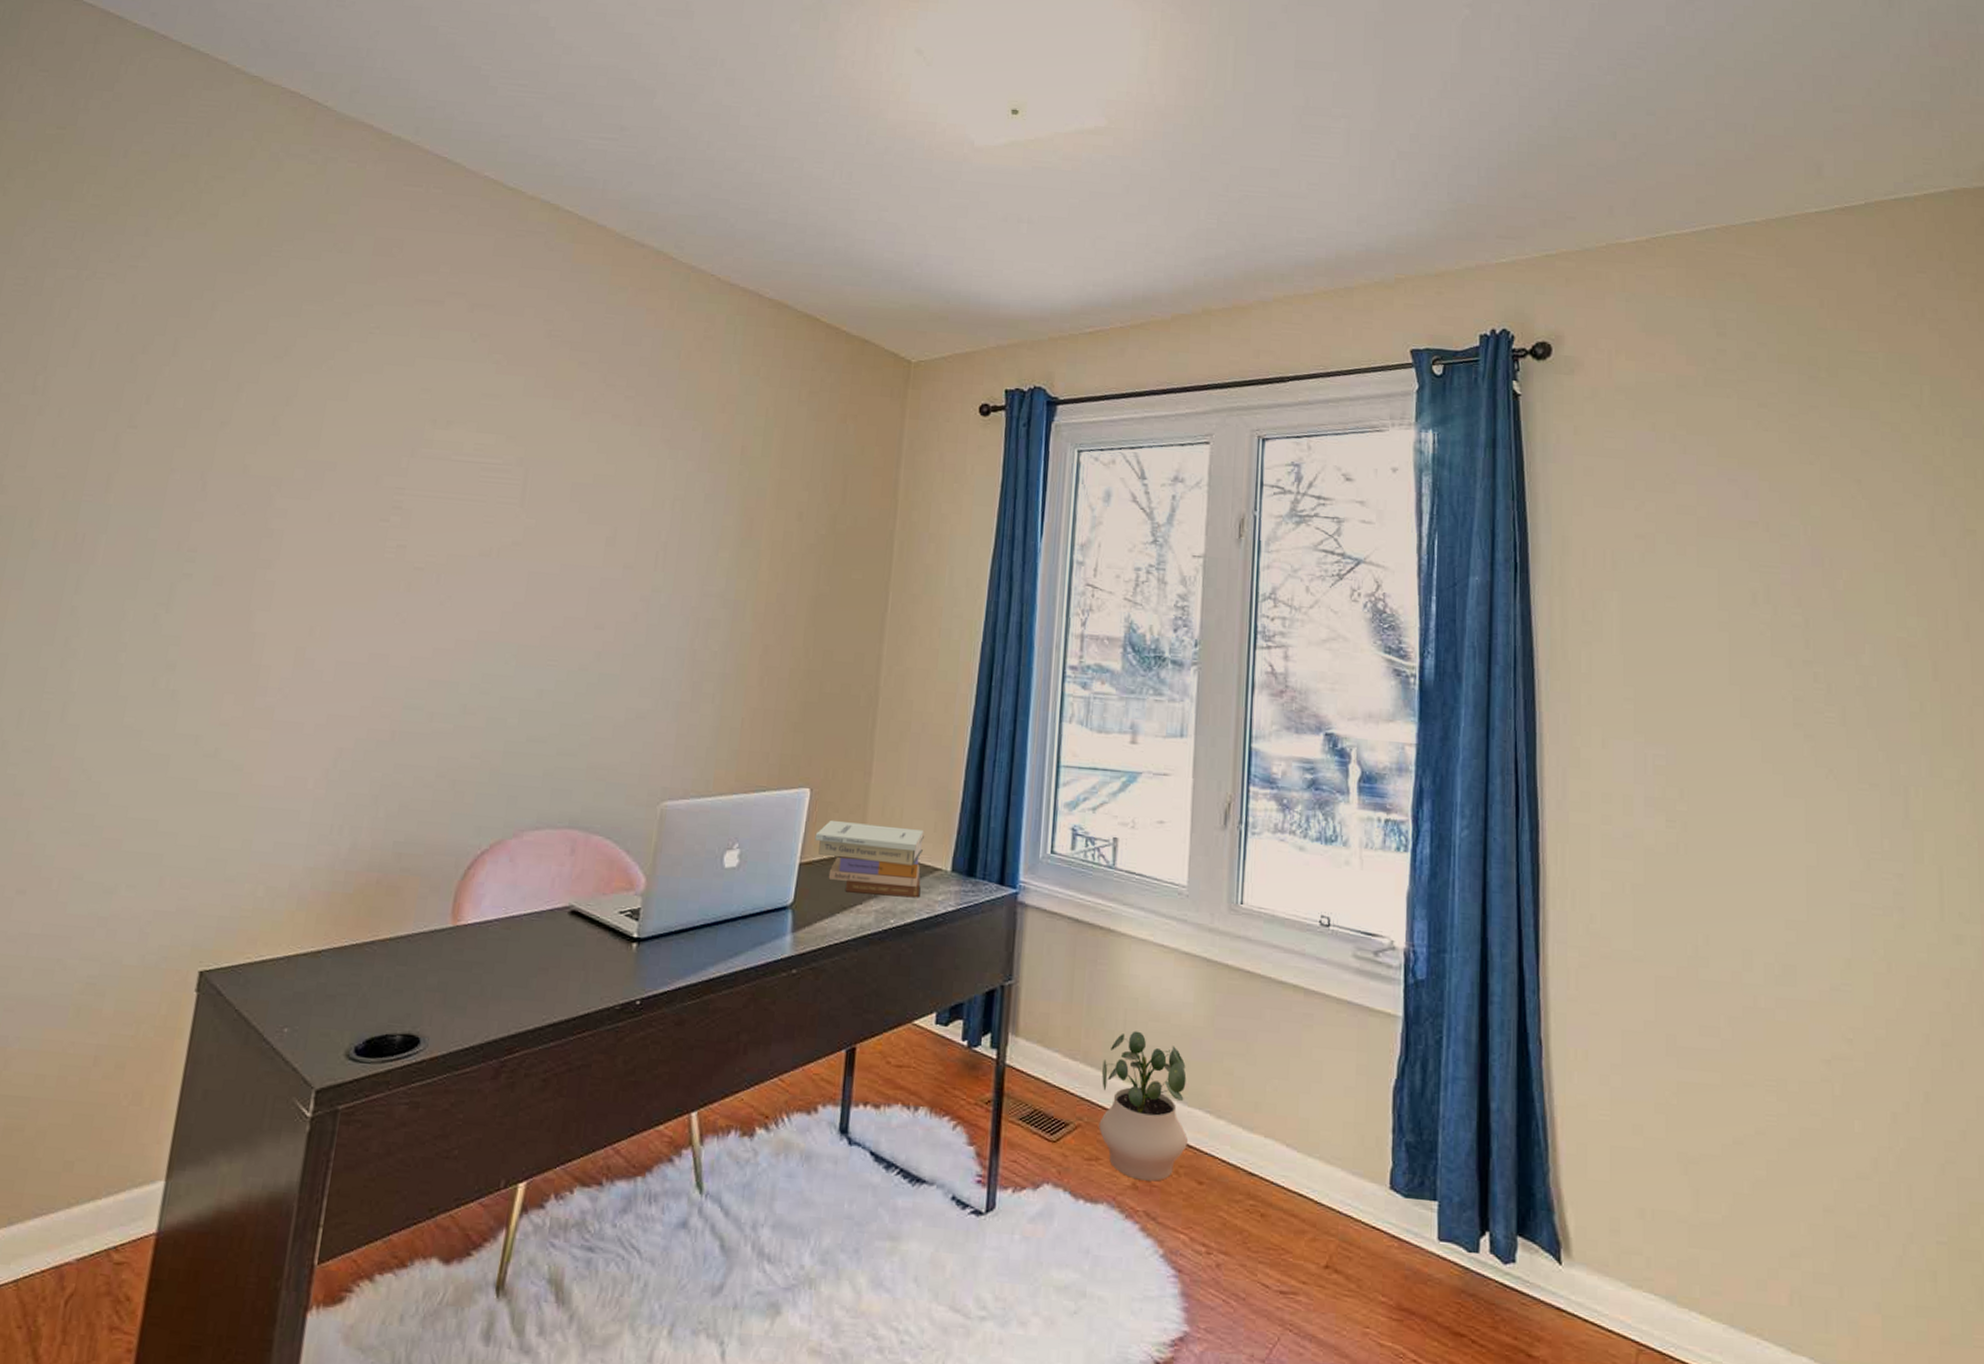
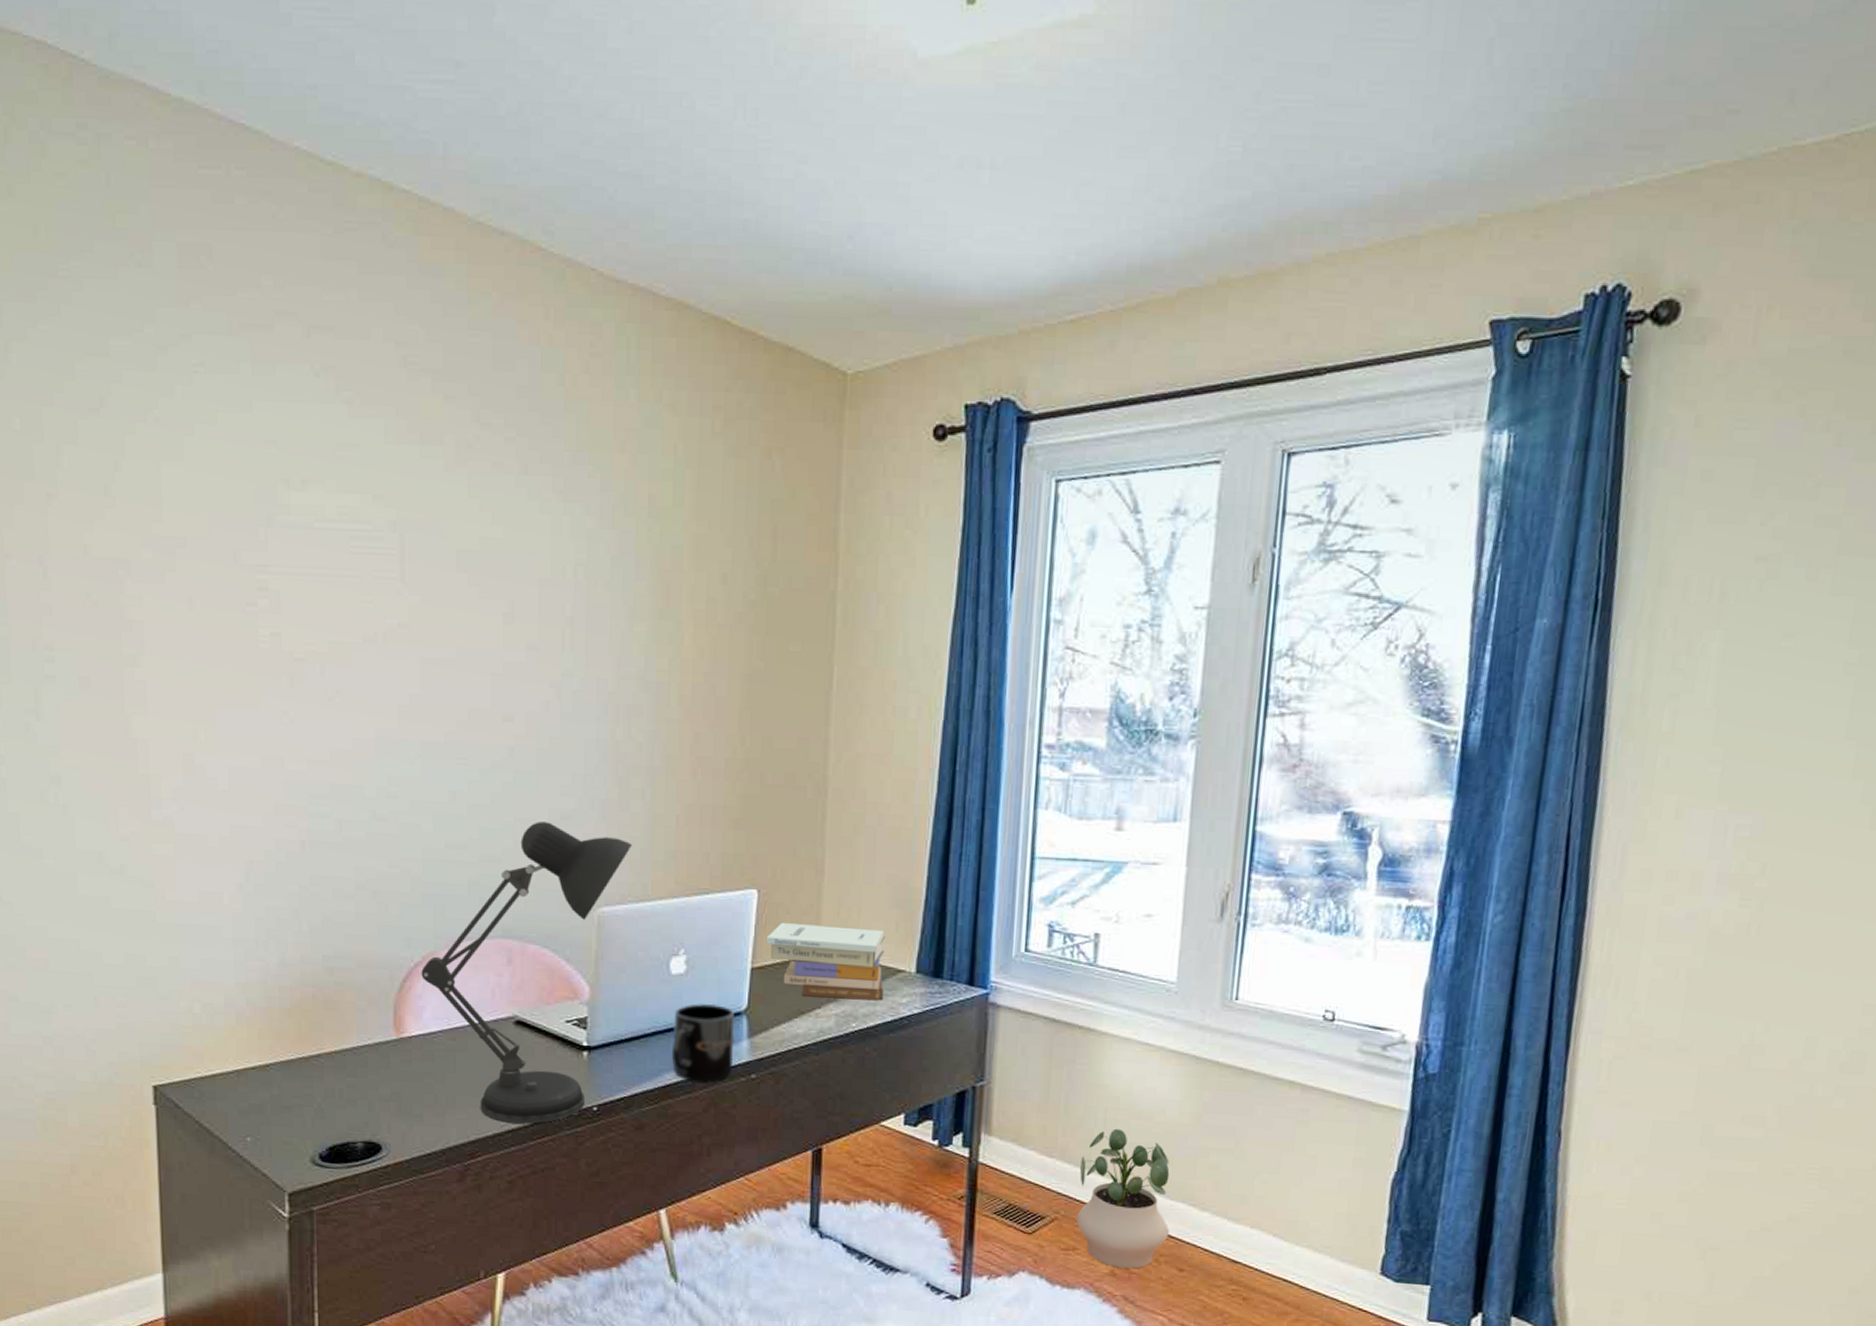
desk lamp: none [486,720,699,1018] -> present [421,821,632,1124]
mug: none [717,897,781,977] -> present [671,1003,735,1083]

